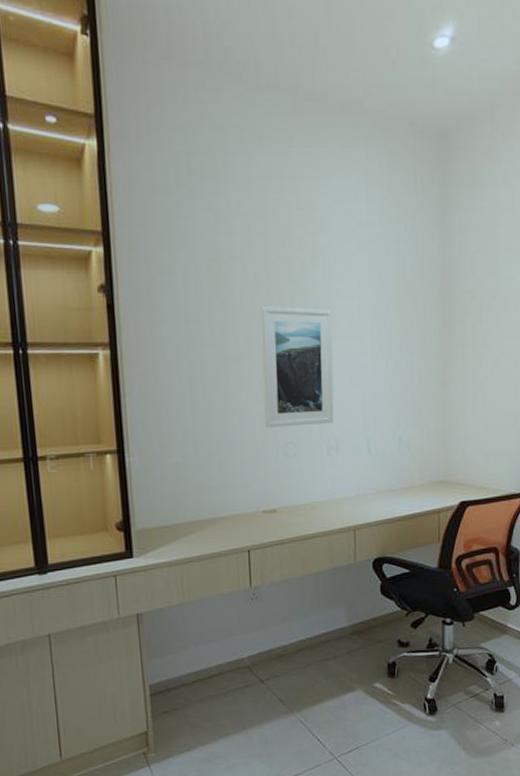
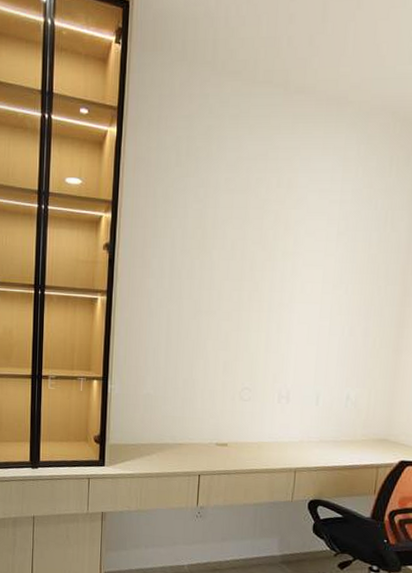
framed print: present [260,306,334,428] -> none [226,270,297,375]

